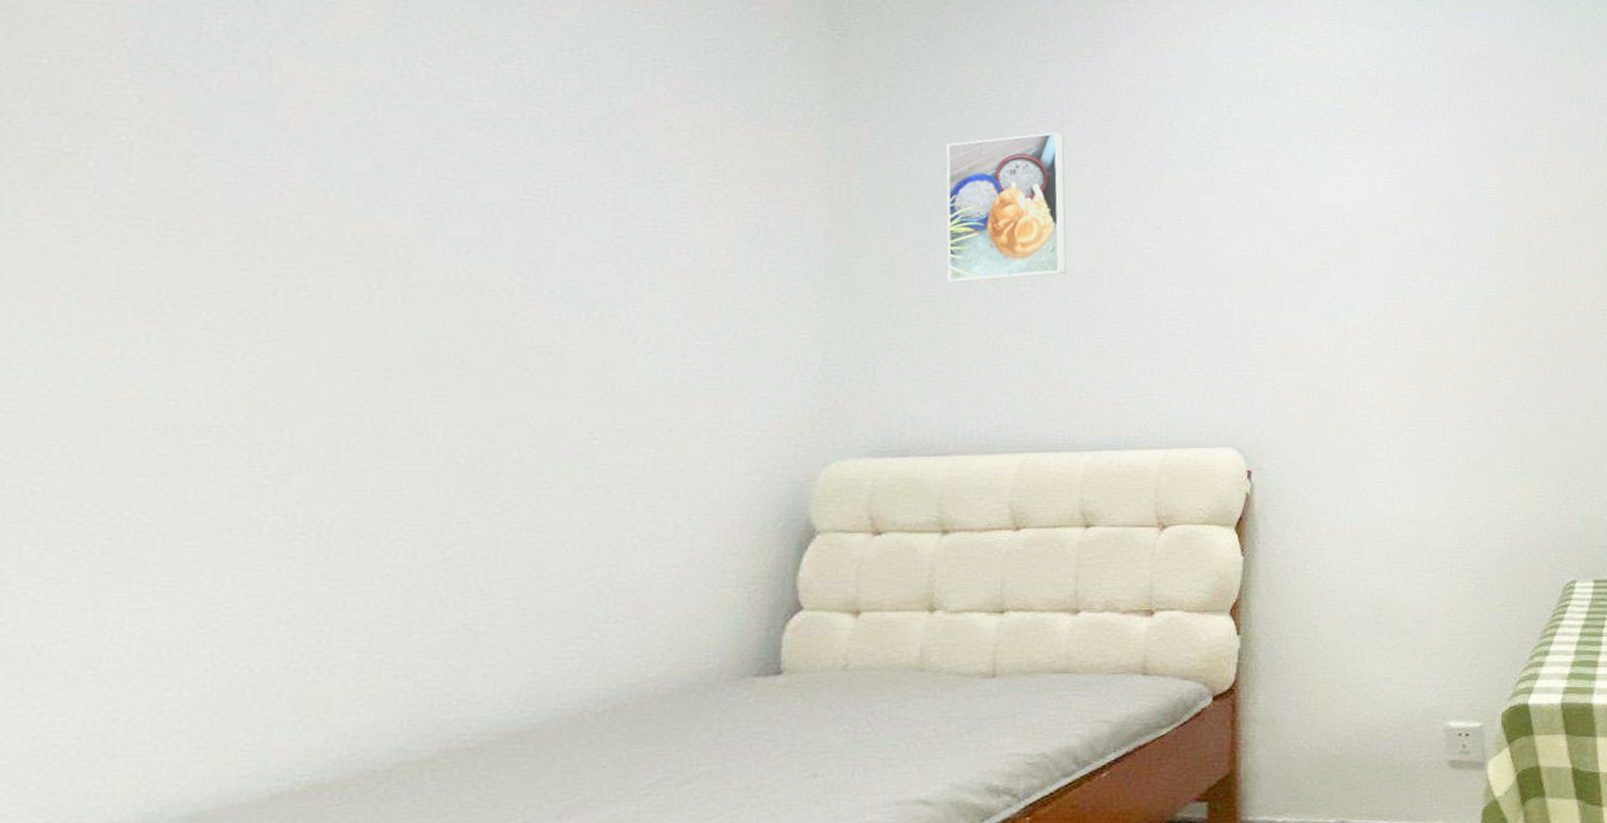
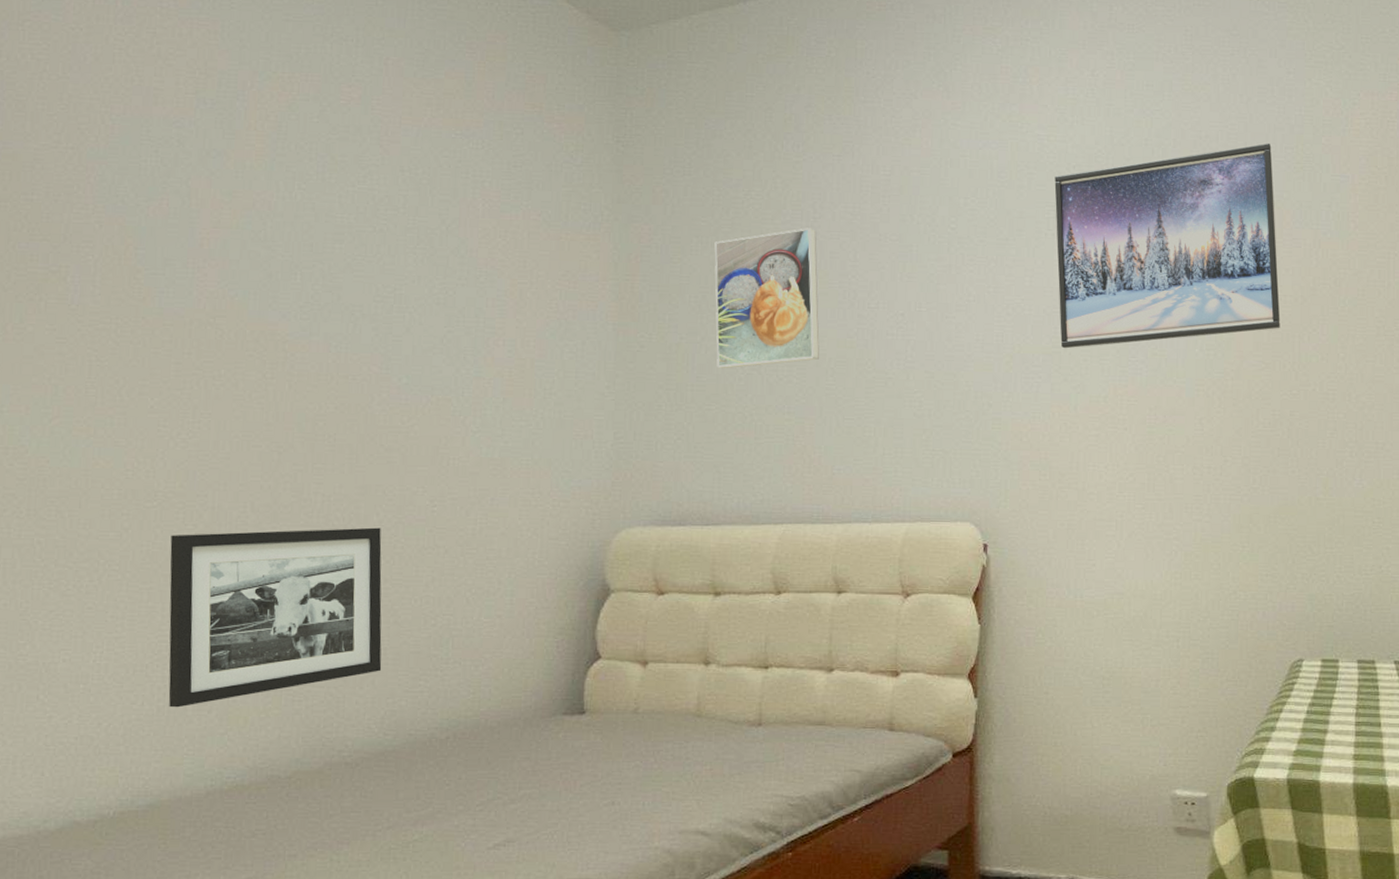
picture frame: none [219,465,523,693] -> present [168,527,382,708]
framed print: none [1323,63,1551,266] -> present [1054,143,1281,349]

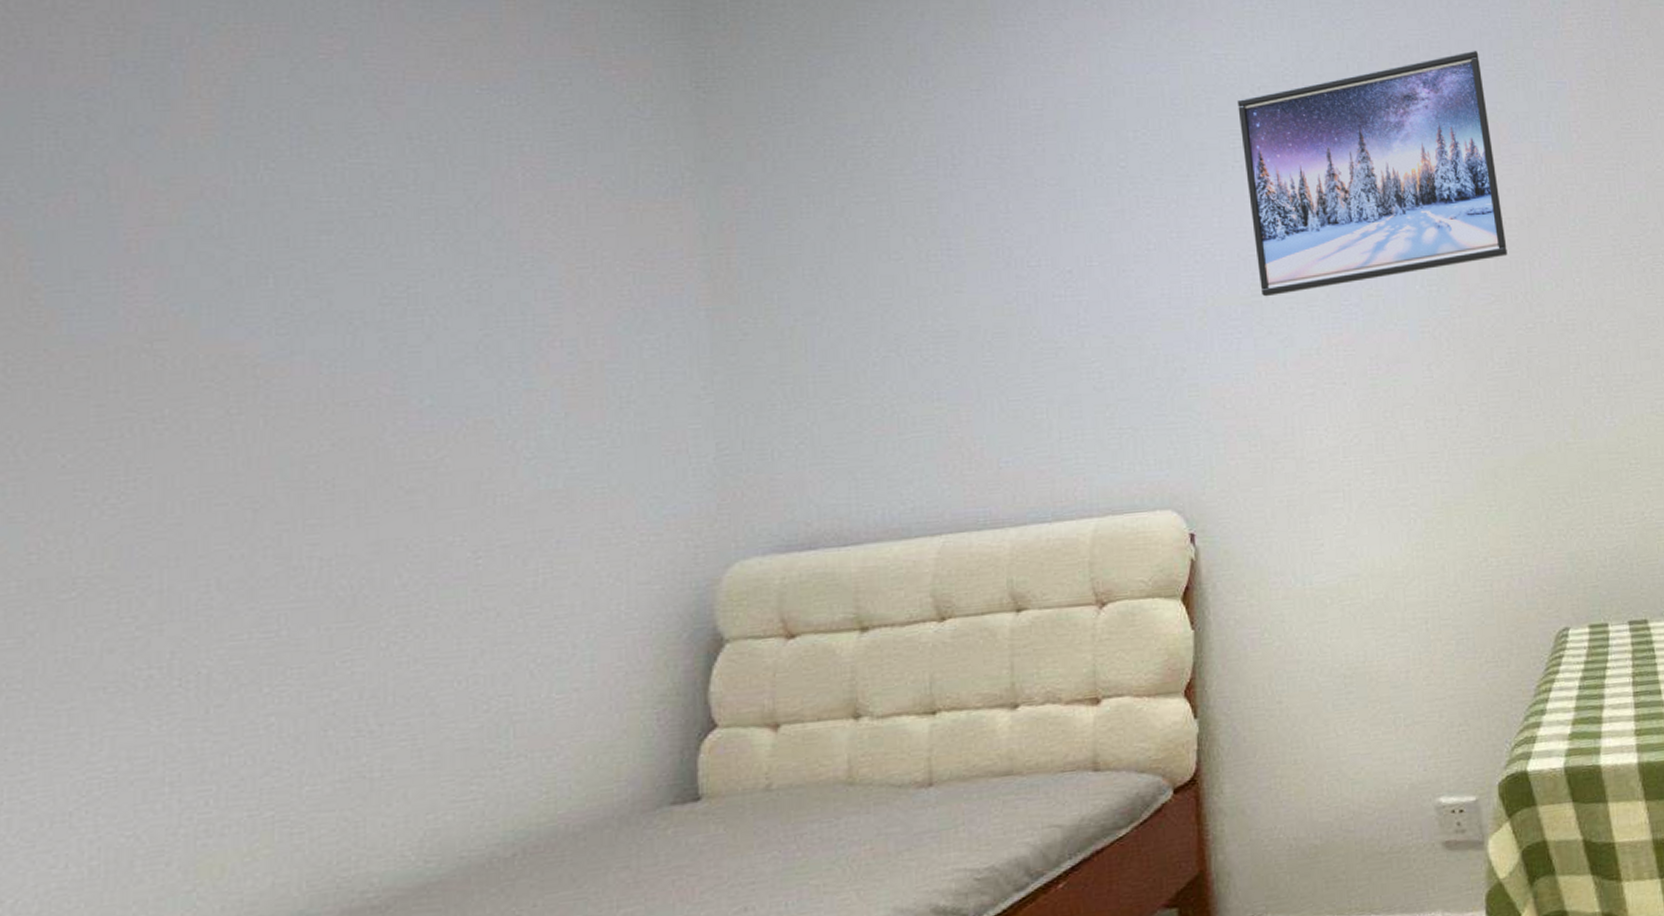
picture frame: present [168,527,382,708] -> none [99,593,417,866]
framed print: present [714,228,820,369] -> none [830,177,972,354]

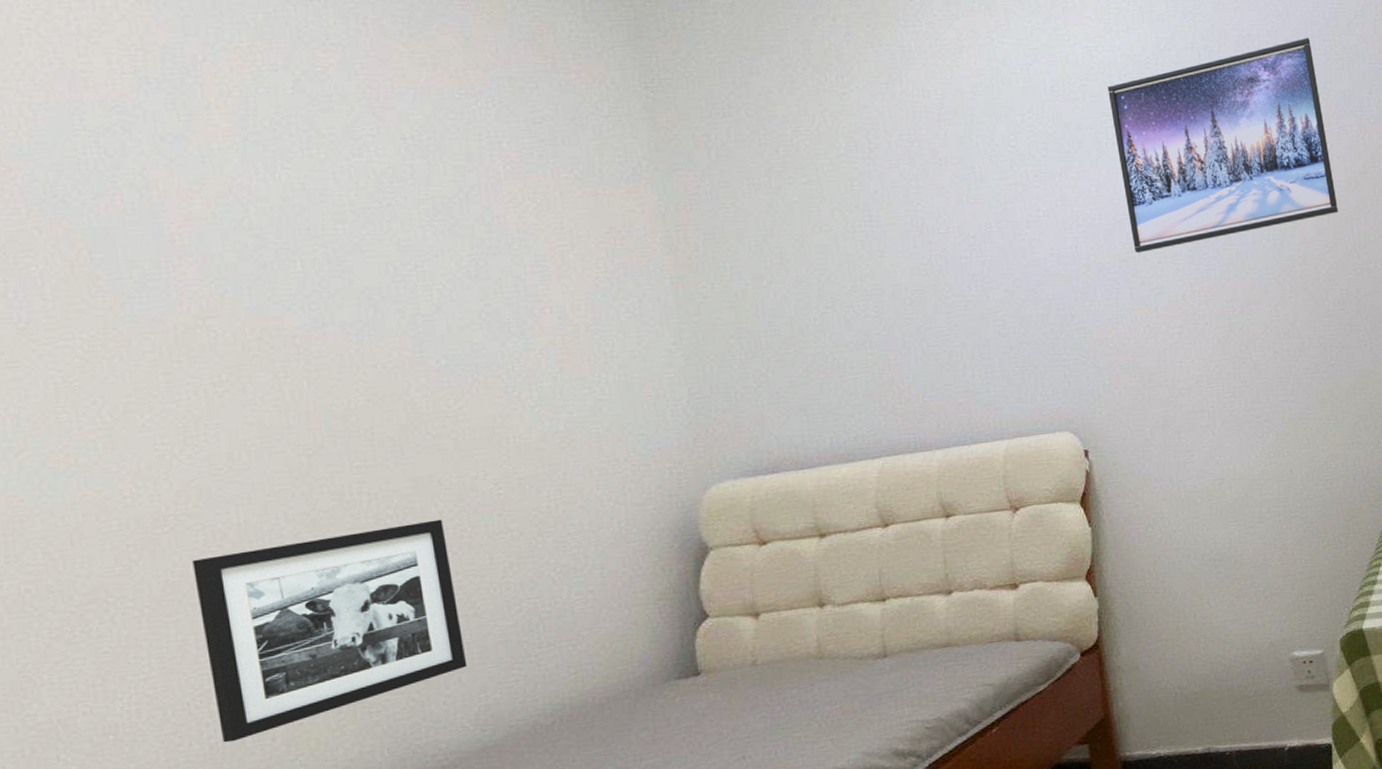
picture frame: none [99,593,417,866] -> present [192,519,468,743]

